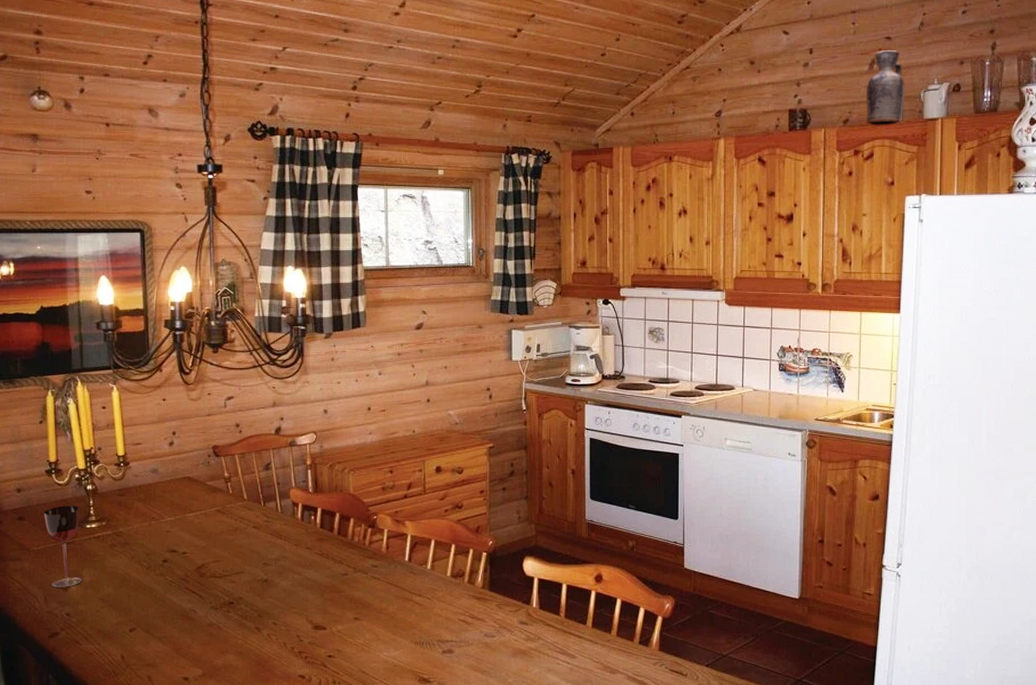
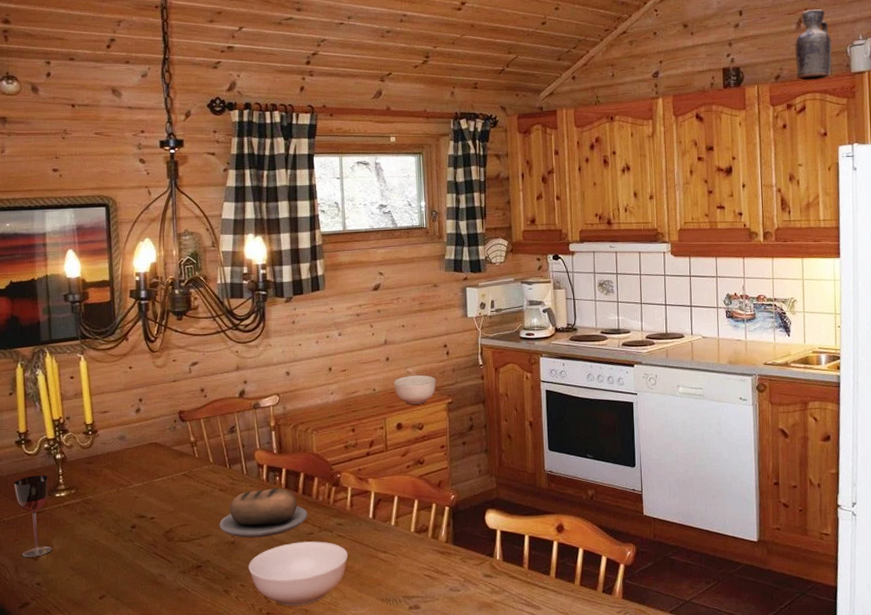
bread: none [253,527,343,576] -> present [219,488,308,538]
bowl: none [281,582,382,645] -> present [248,541,348,606]
bowl: none [434,417,478,448] -> present [394,374,437,405]

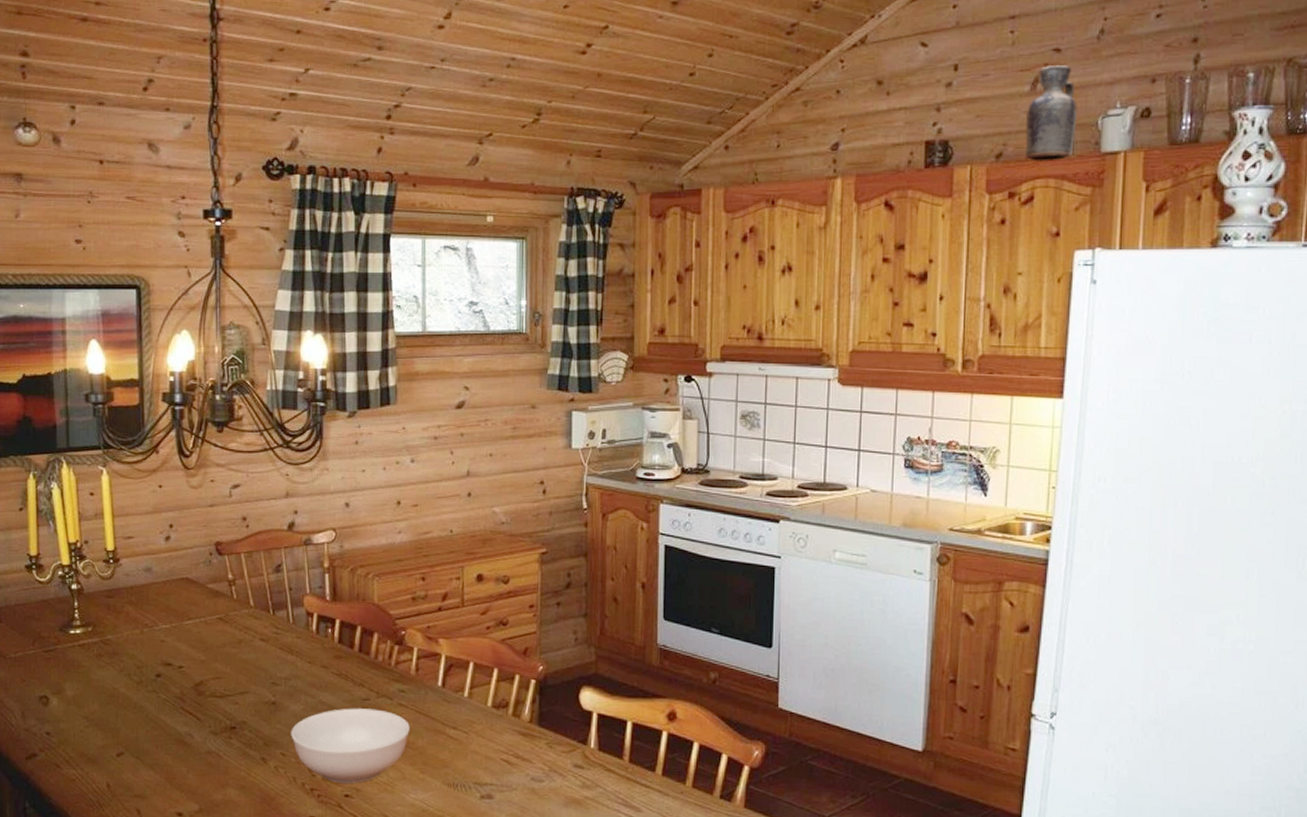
wineglass: present [14,475,53,557] -> none [23,607,65,702]
bread: present [219,488,308,538] -> none [259,642,364,700]
bowl: present [394,374,437,405] -> none [475,516,528,553]

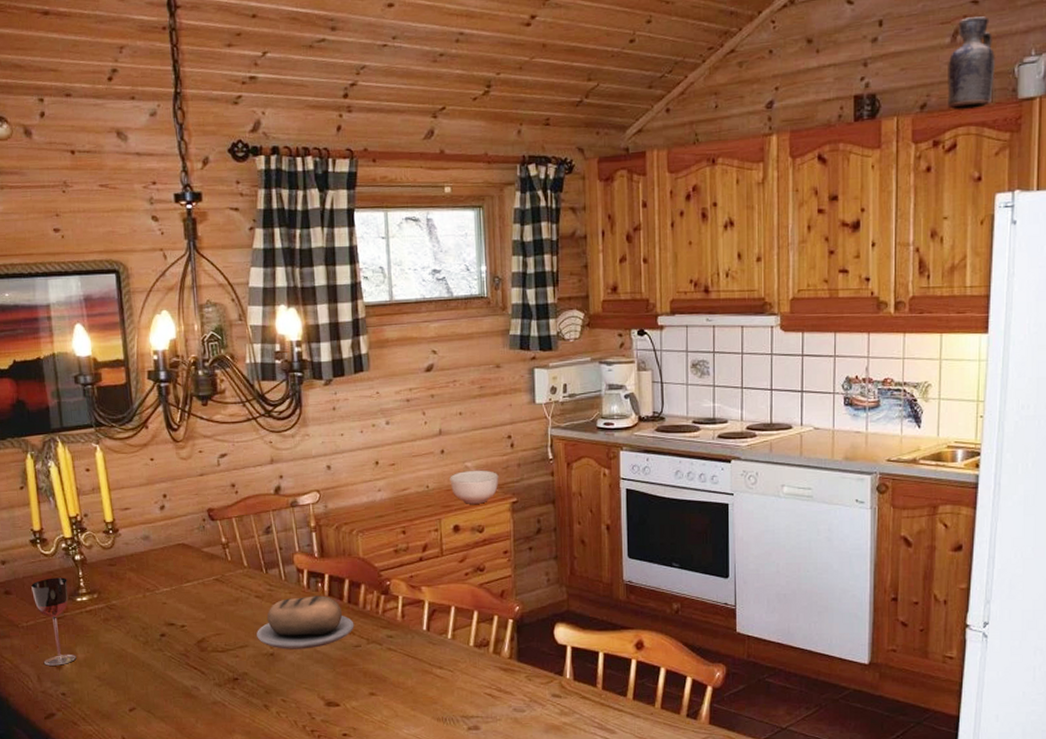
wineglass: none [23,607,65,702] -> present [31,577,77,666]
bread: none [259,642,364,700] -> present [257,595,354,649]
bowl: present [291,708,410,783] -> none [289,654,399,723]
bowl: none [475,516,528,553] -> present [450,470,499,504]

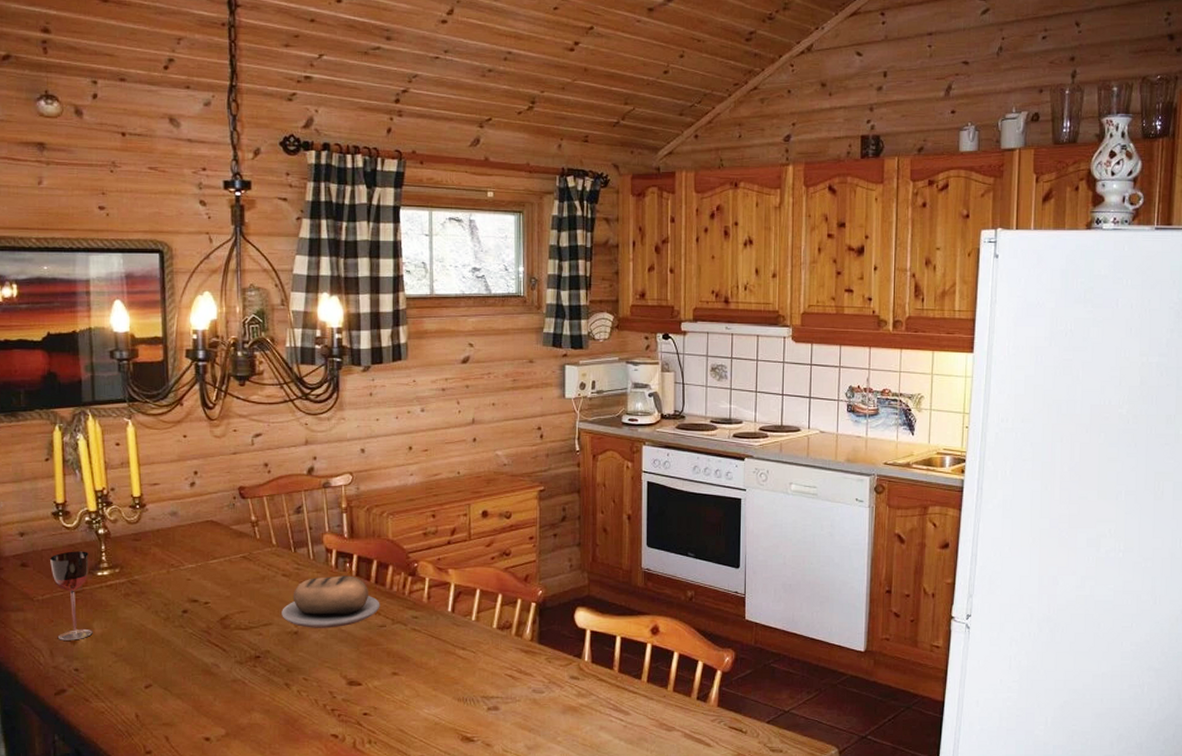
bowl: present [450,470,499,504] -> none [480,458,528,491]
ceramic jug: present [947,16,996,111] -> none [941,76,983,155]

